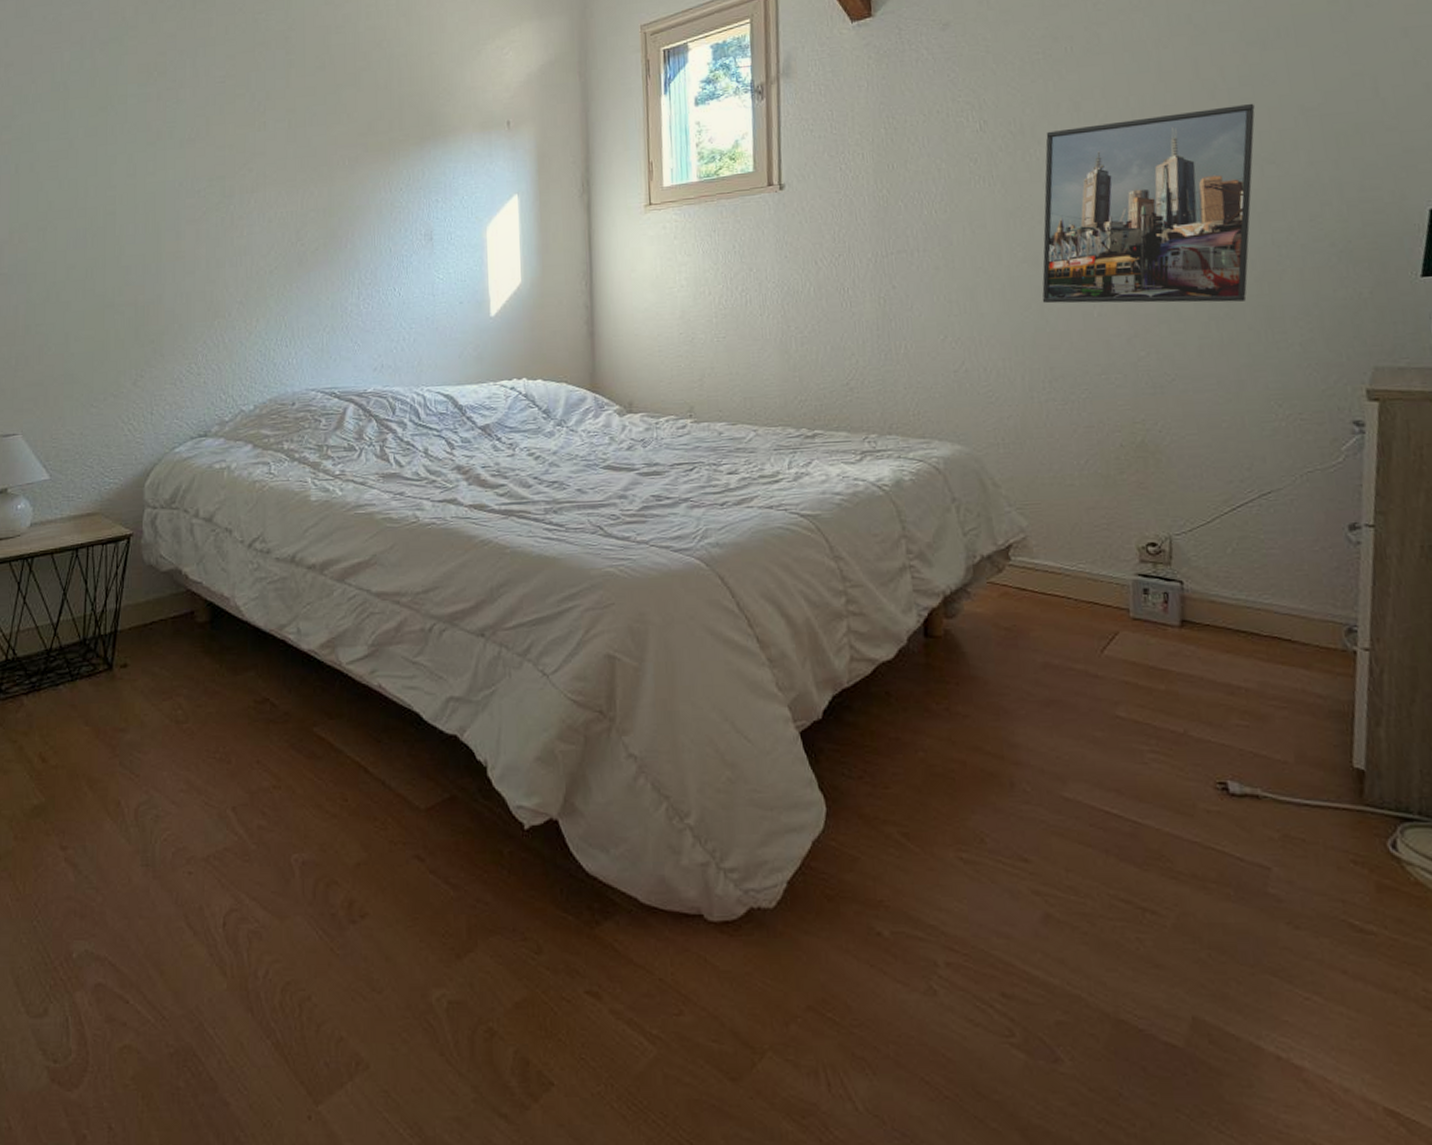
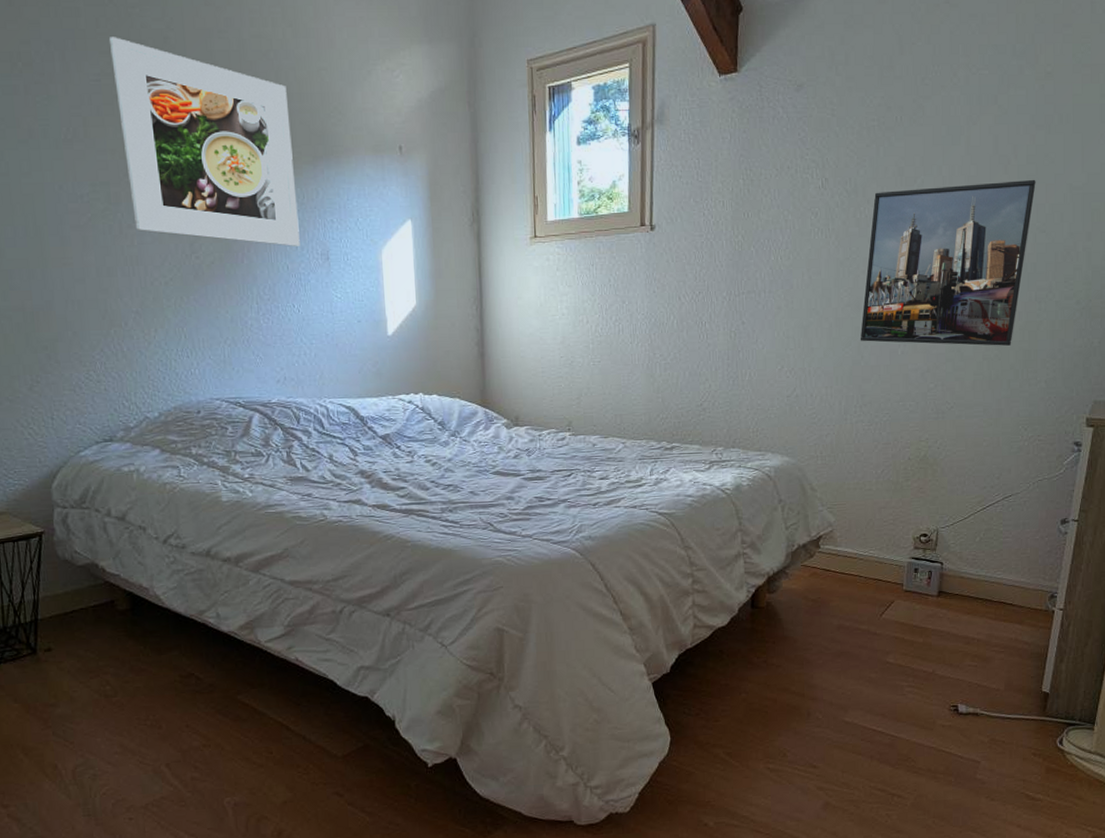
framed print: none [237,41,404,229] -> present [110,37,300,246]

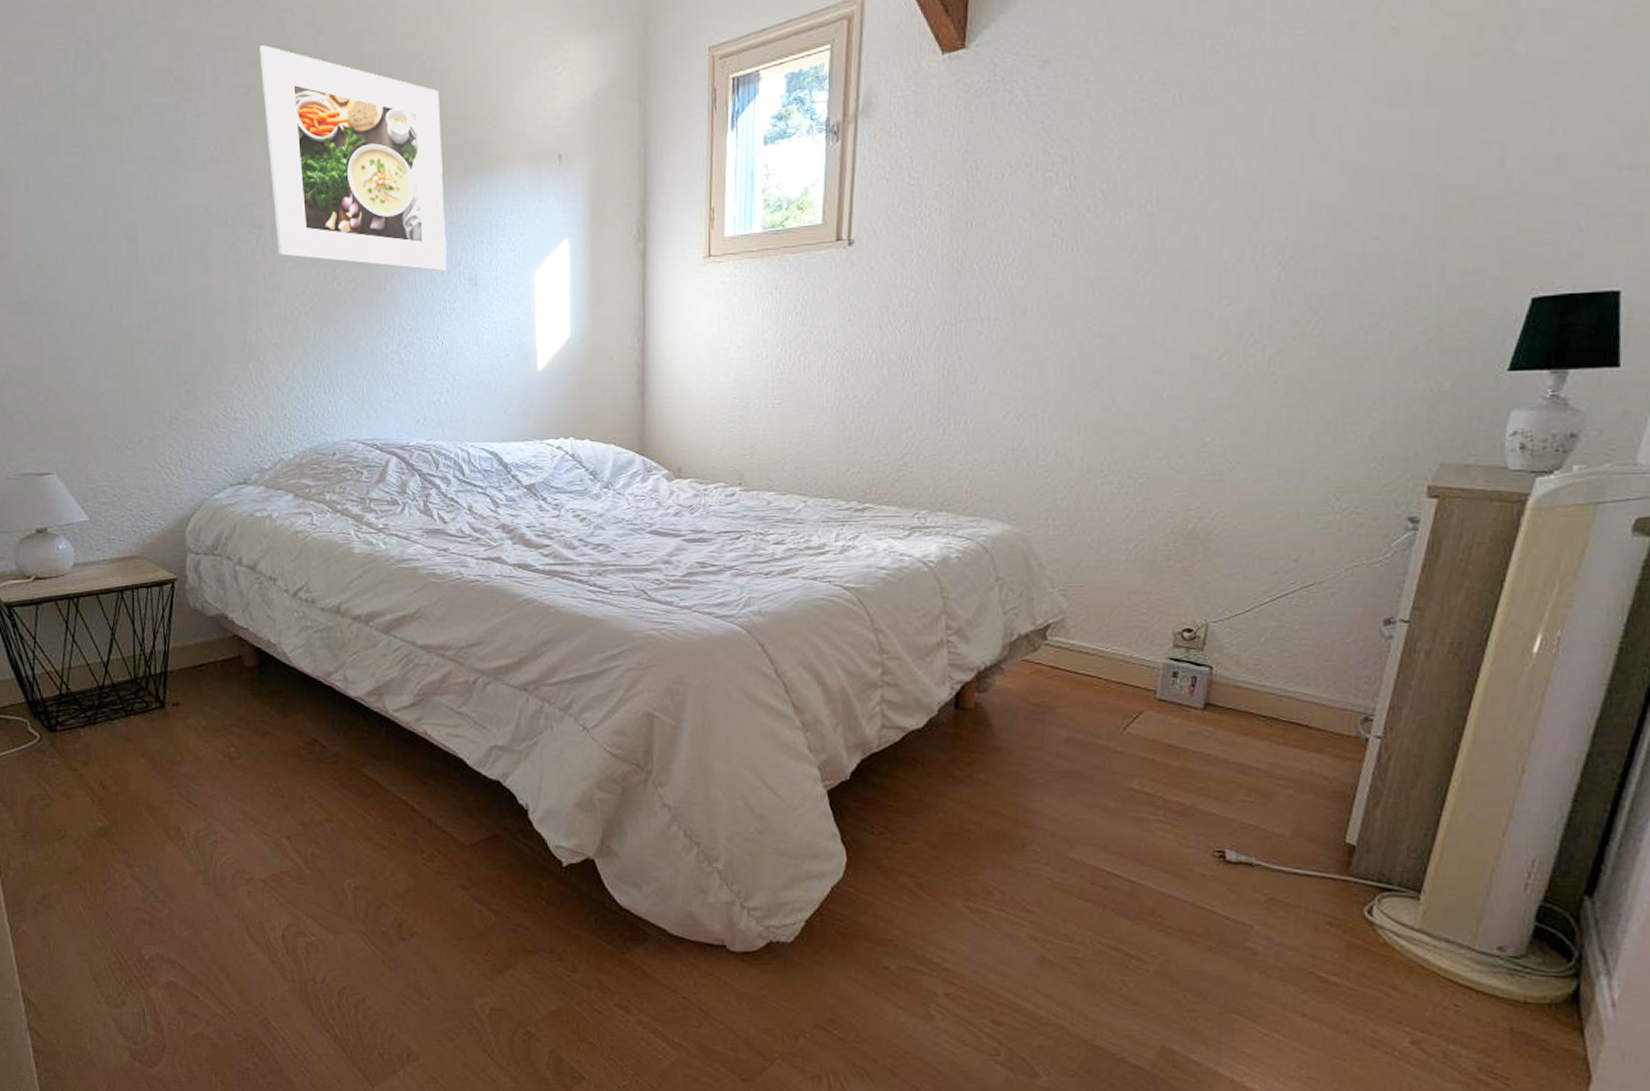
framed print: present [860,179,1036,346] -> none [1111,169,1368,389]

